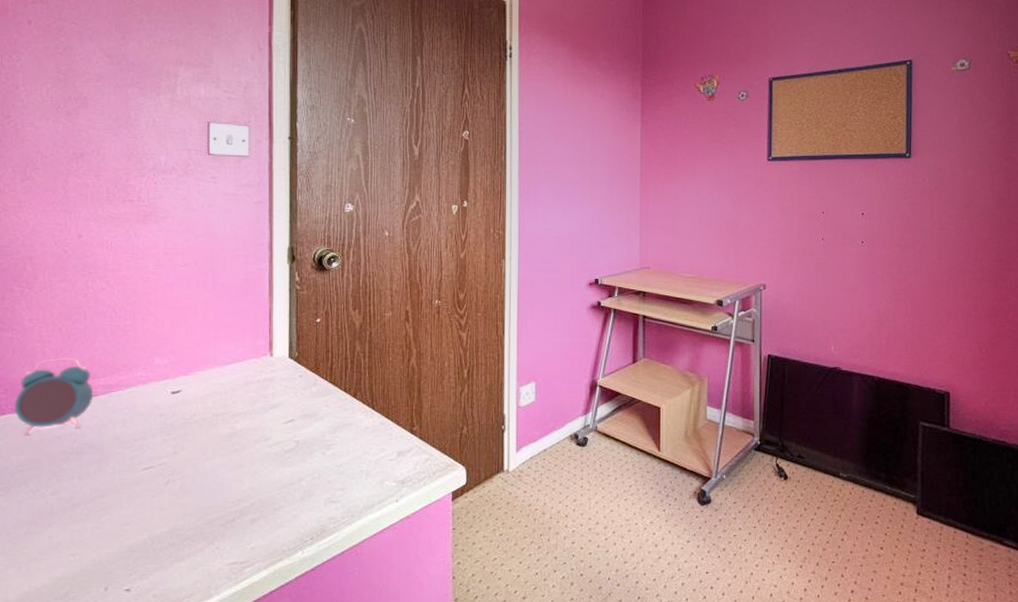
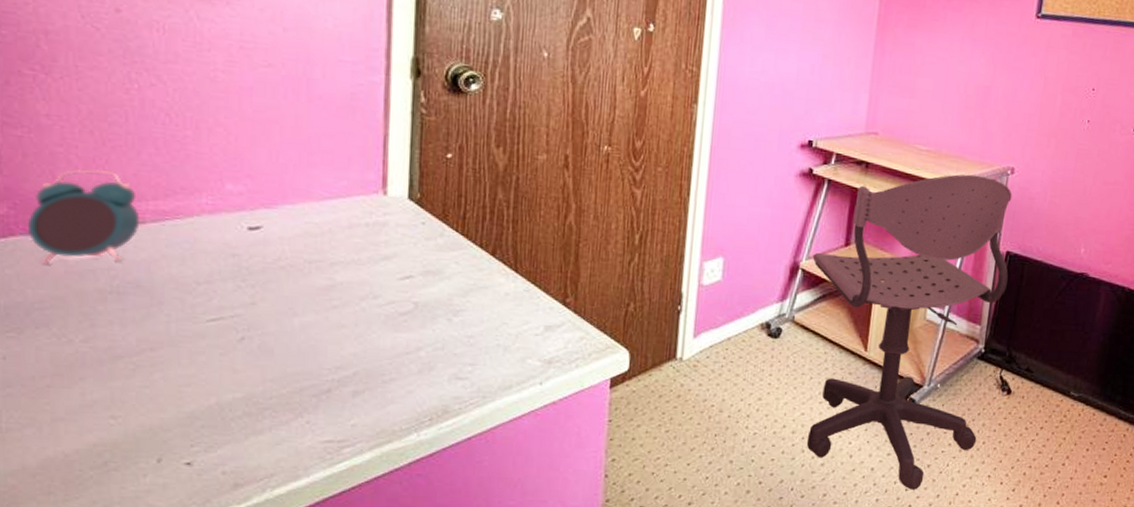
office chair: none [607,293,772,573] -> present [807,174,1012,490]

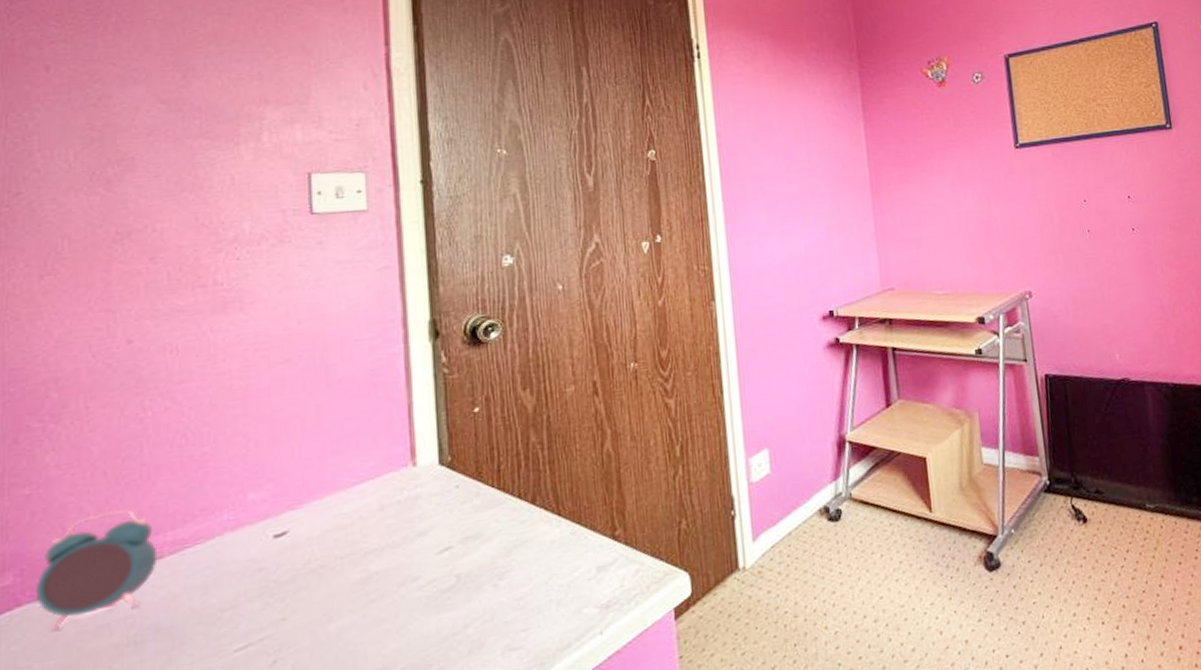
office chair: present [807,174,1012,490] -> none [856,305,1066,655]

